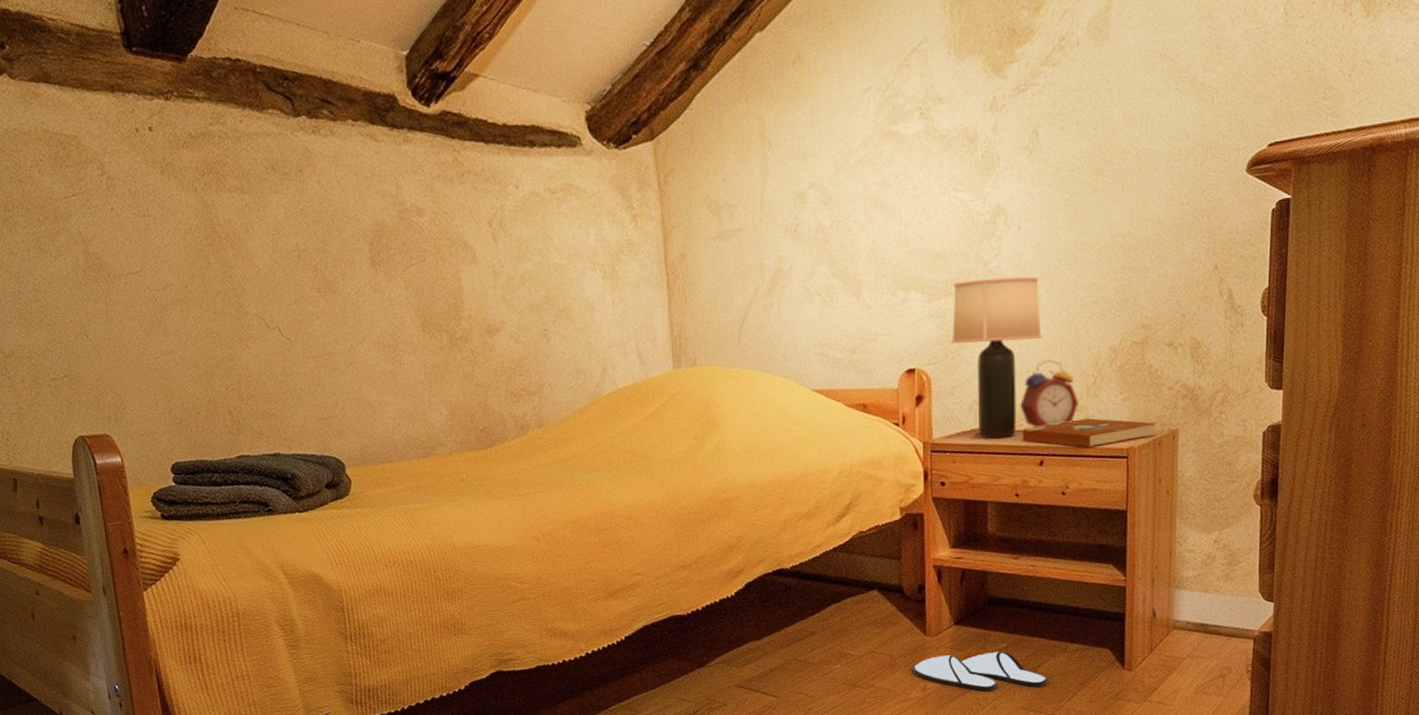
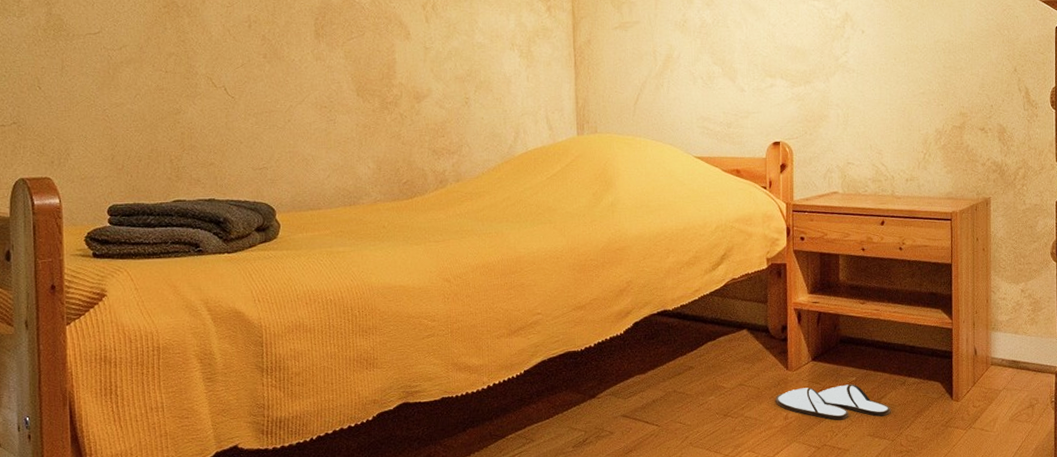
table lamp: present [951,276,1042,438] -> none [809,70,882,201]
alarm clock: present [1020,359,1079,428] -> none [865,138,912,194]
book: present [1022,418,1157,448] -> none [867,187,974,211]

